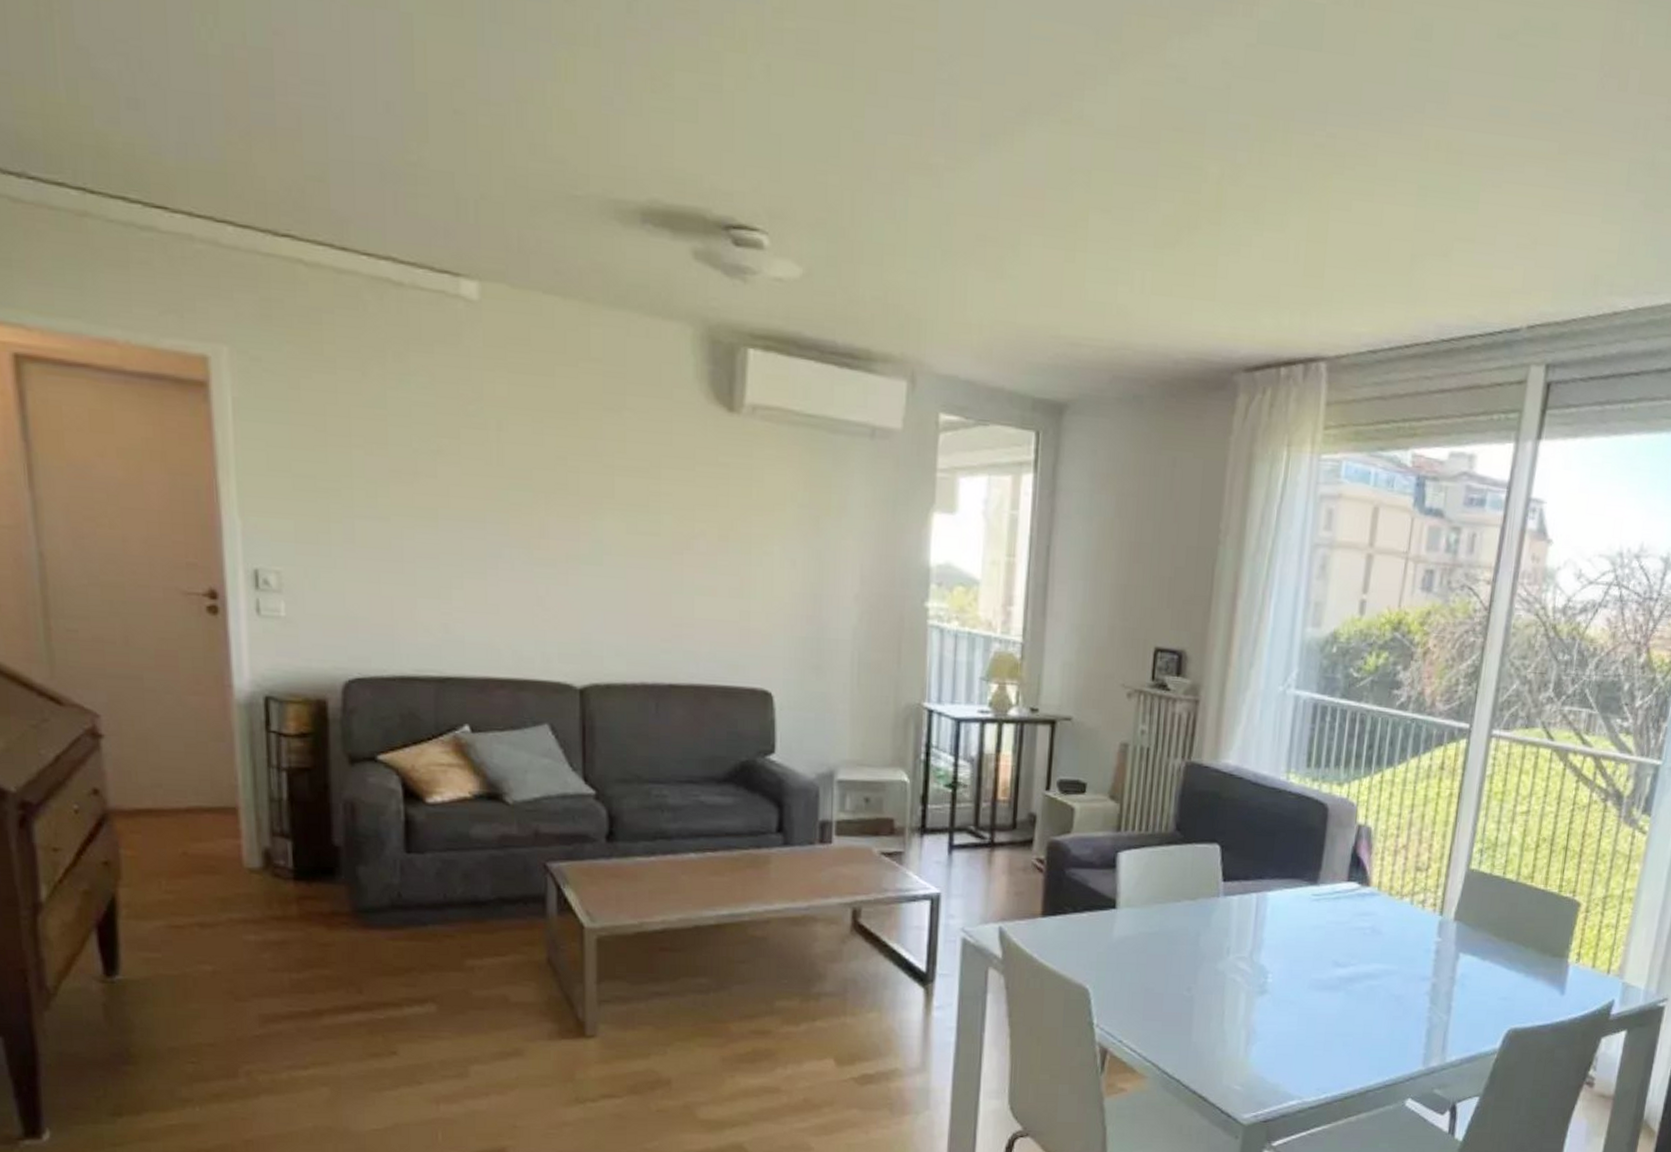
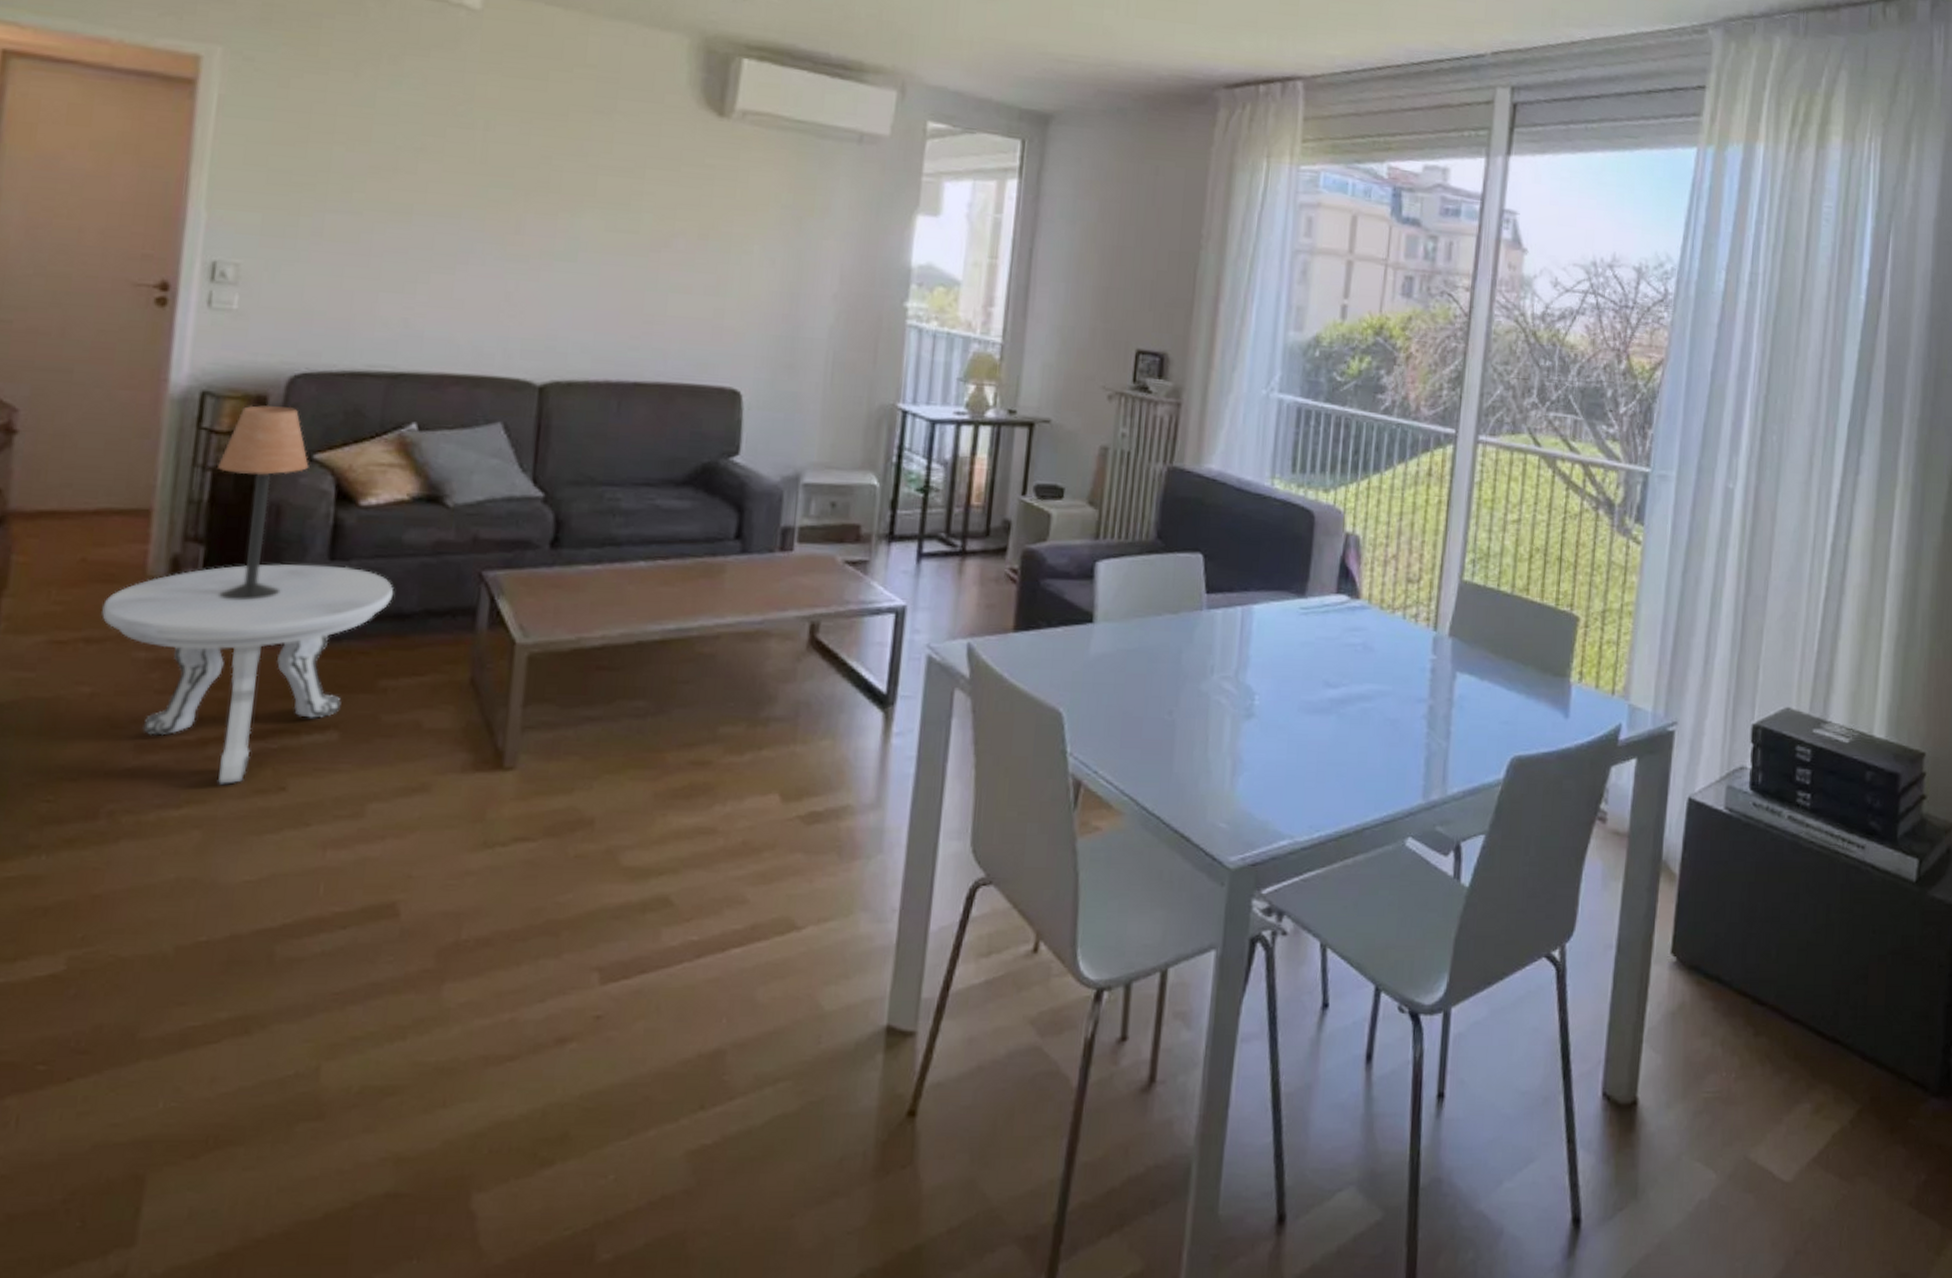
side table: none [209,856,469,1049] -> present [102,564,394,784]
table lamp: none [291,708,375,890] -> present [218,404,309,601]

